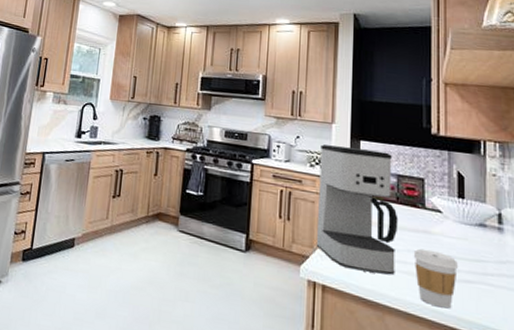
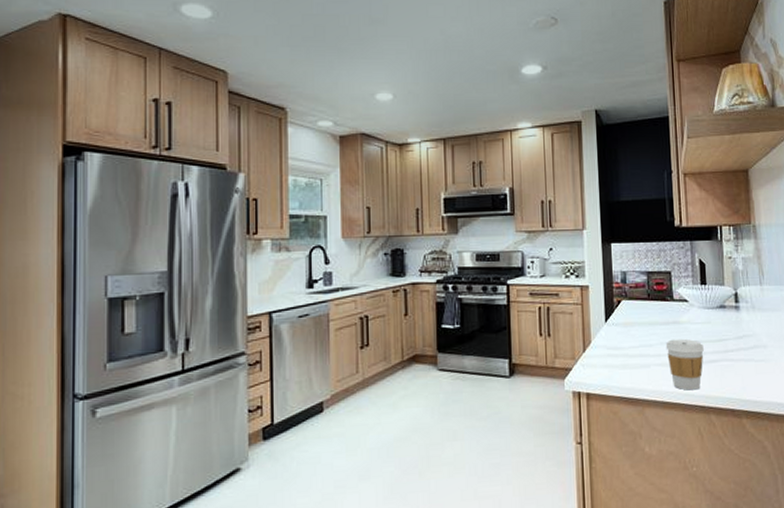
coffee maker: present [316,144,398,275] -> none [574,251,651,372]

